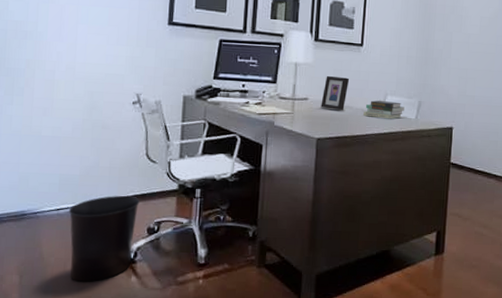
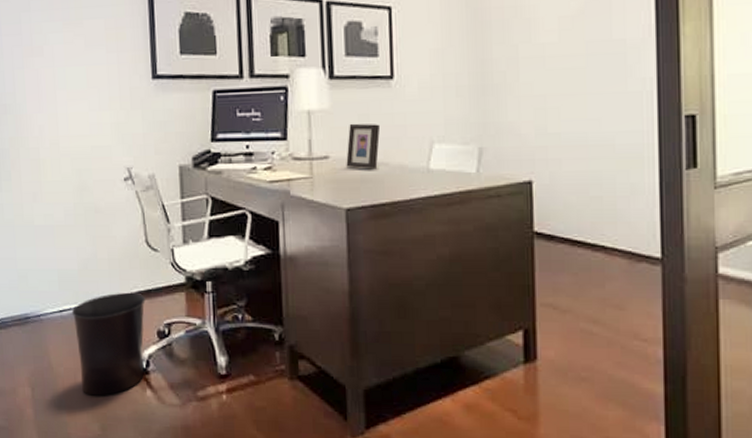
books: present [363,100,405,119] -> none [404,150,460,176]

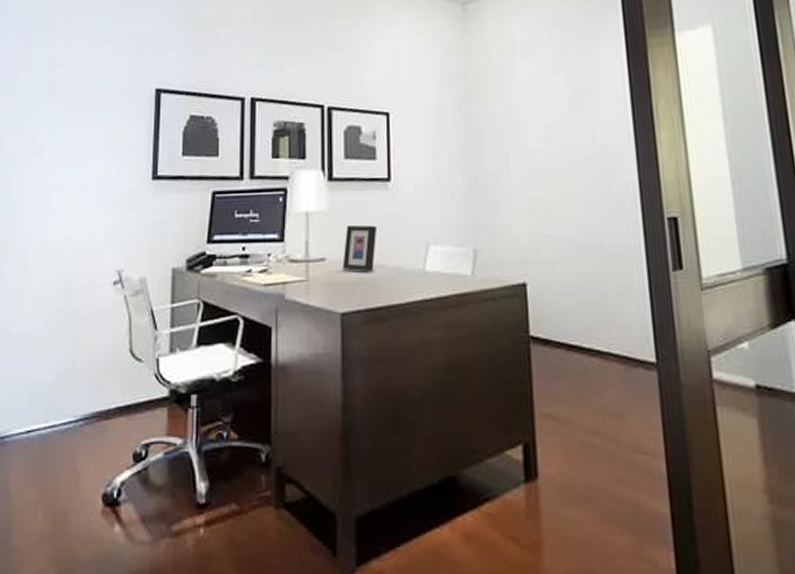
waste bin: present [71,293,146,396] -> none [40,410,124,534]

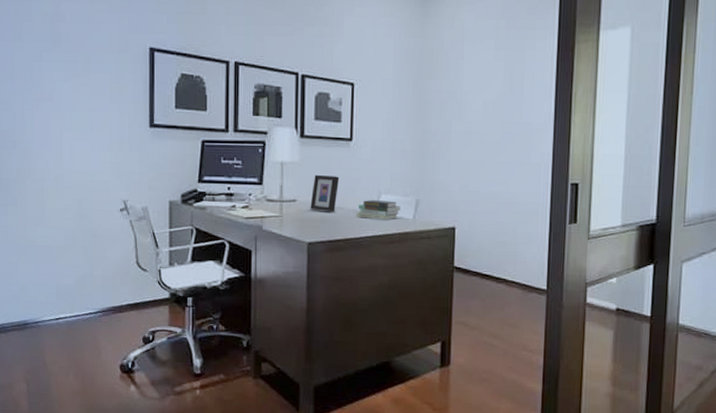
books: none [400,252,455,279] -> present [356,199,401,220]

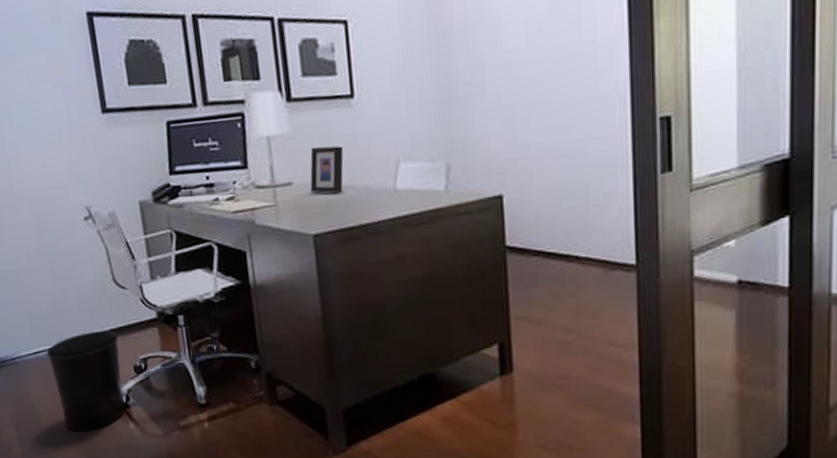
waste bin: none [67,305,134,391] -> present [46,331,125,431]
books: present [356,199,401,220] -> none [370,169,427,197]

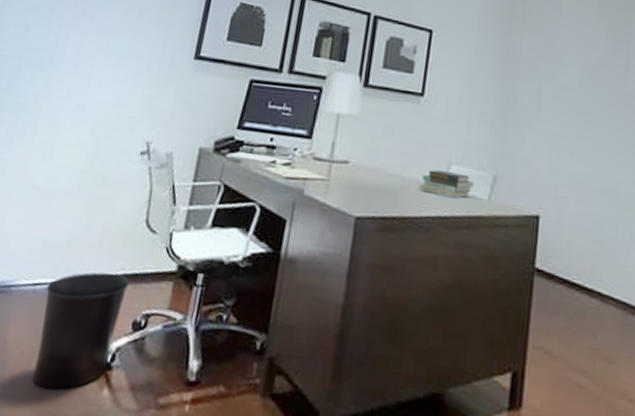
picture frame: present [310,146,344,194] -> none [364,132,404,182]
books: none [370,169,427,197] -> present [419,169,474,198]

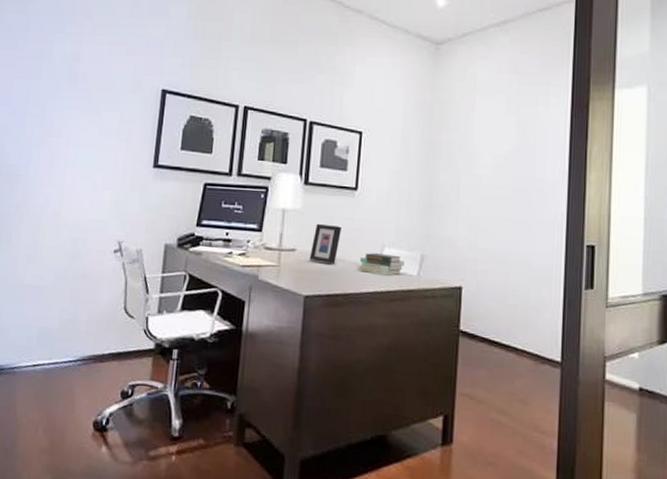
waste bin: present [32,272,130,390] -> none [41,353,115,450]
picture frame: none [364,132,404,182] -> present [309,223,342,265]

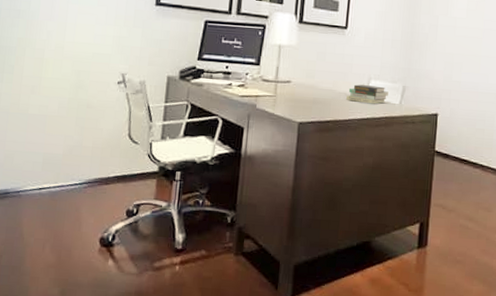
picture frame: present [309,223,342,265] -> none [303,58,333,95]

